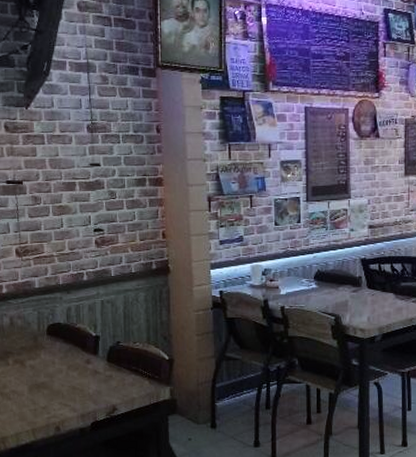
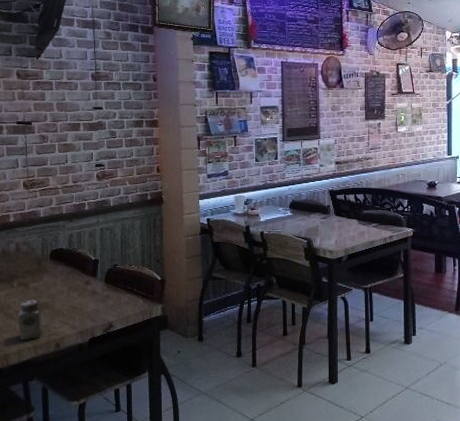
salt shaker: none [15,379,41,423] -> present [18,300,42,341]

